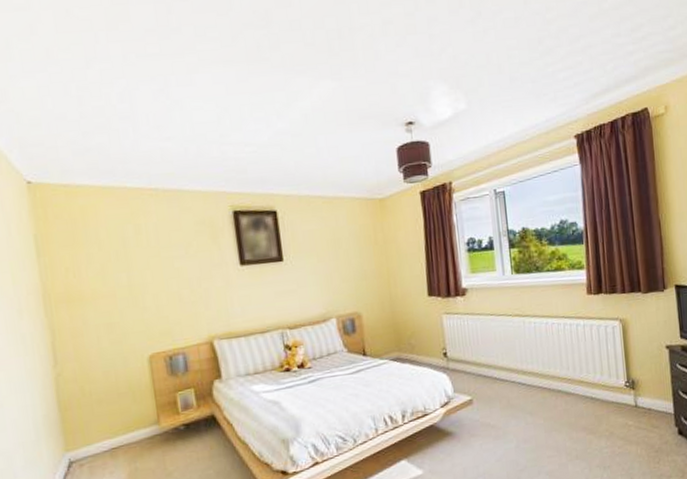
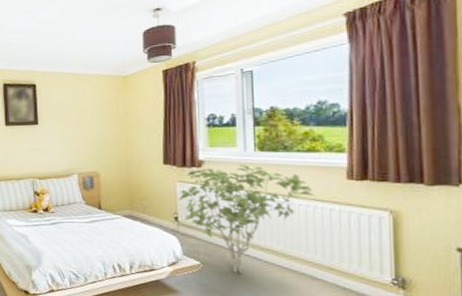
shrub: none [446,288,564,402] -> present [179,164,315,273]

